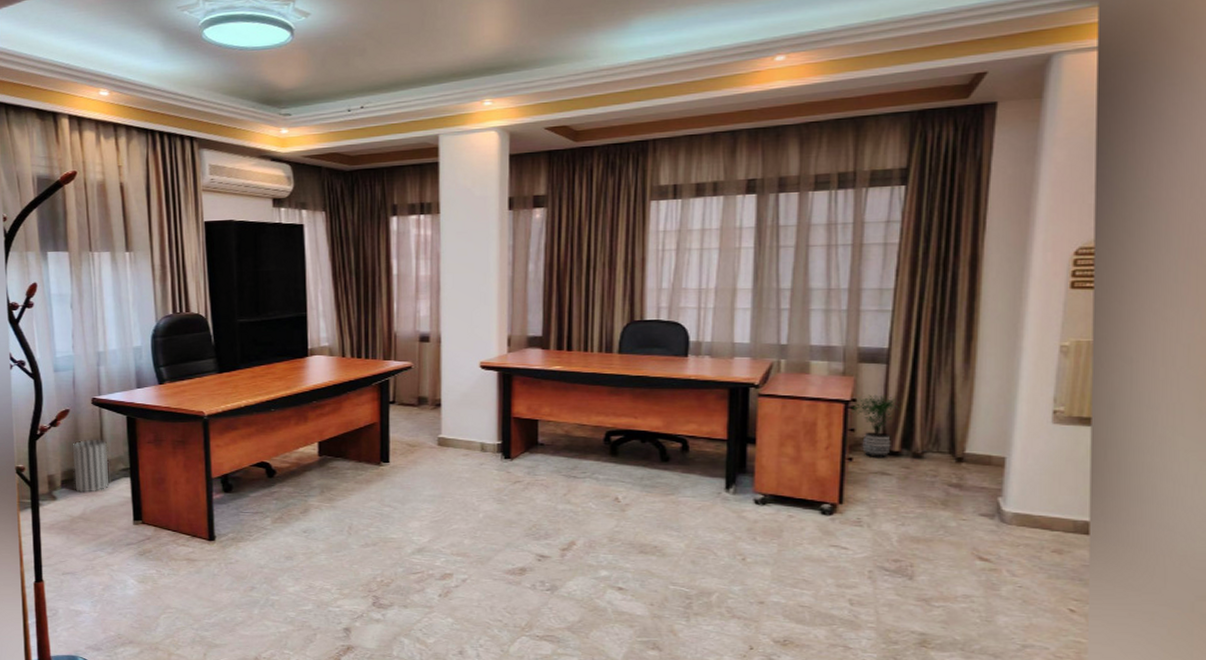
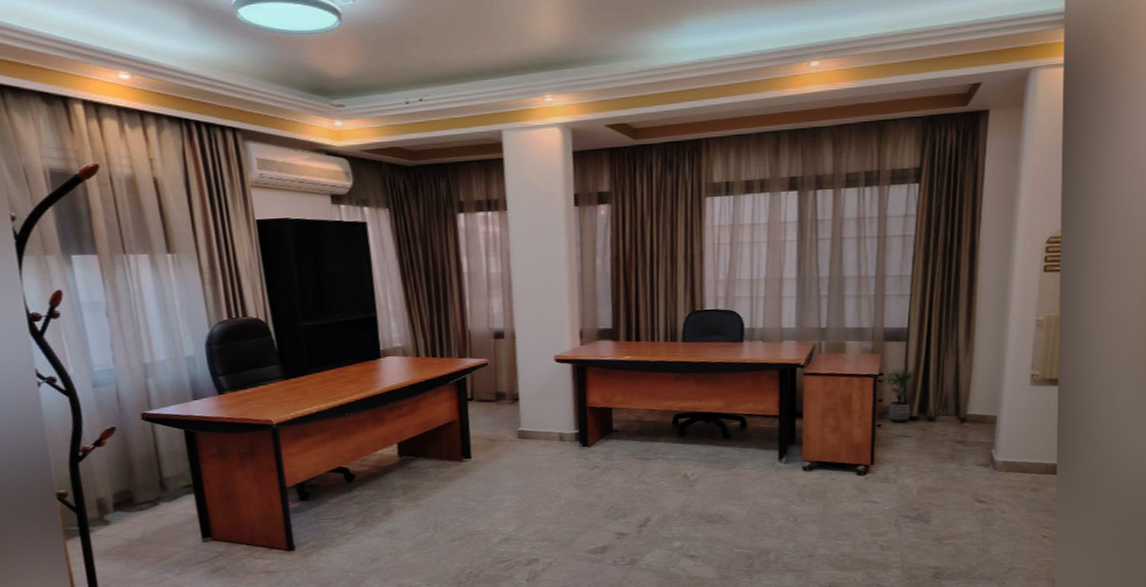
wastebasket: present [73,439,110,493] -> none [123,456,171,514]

